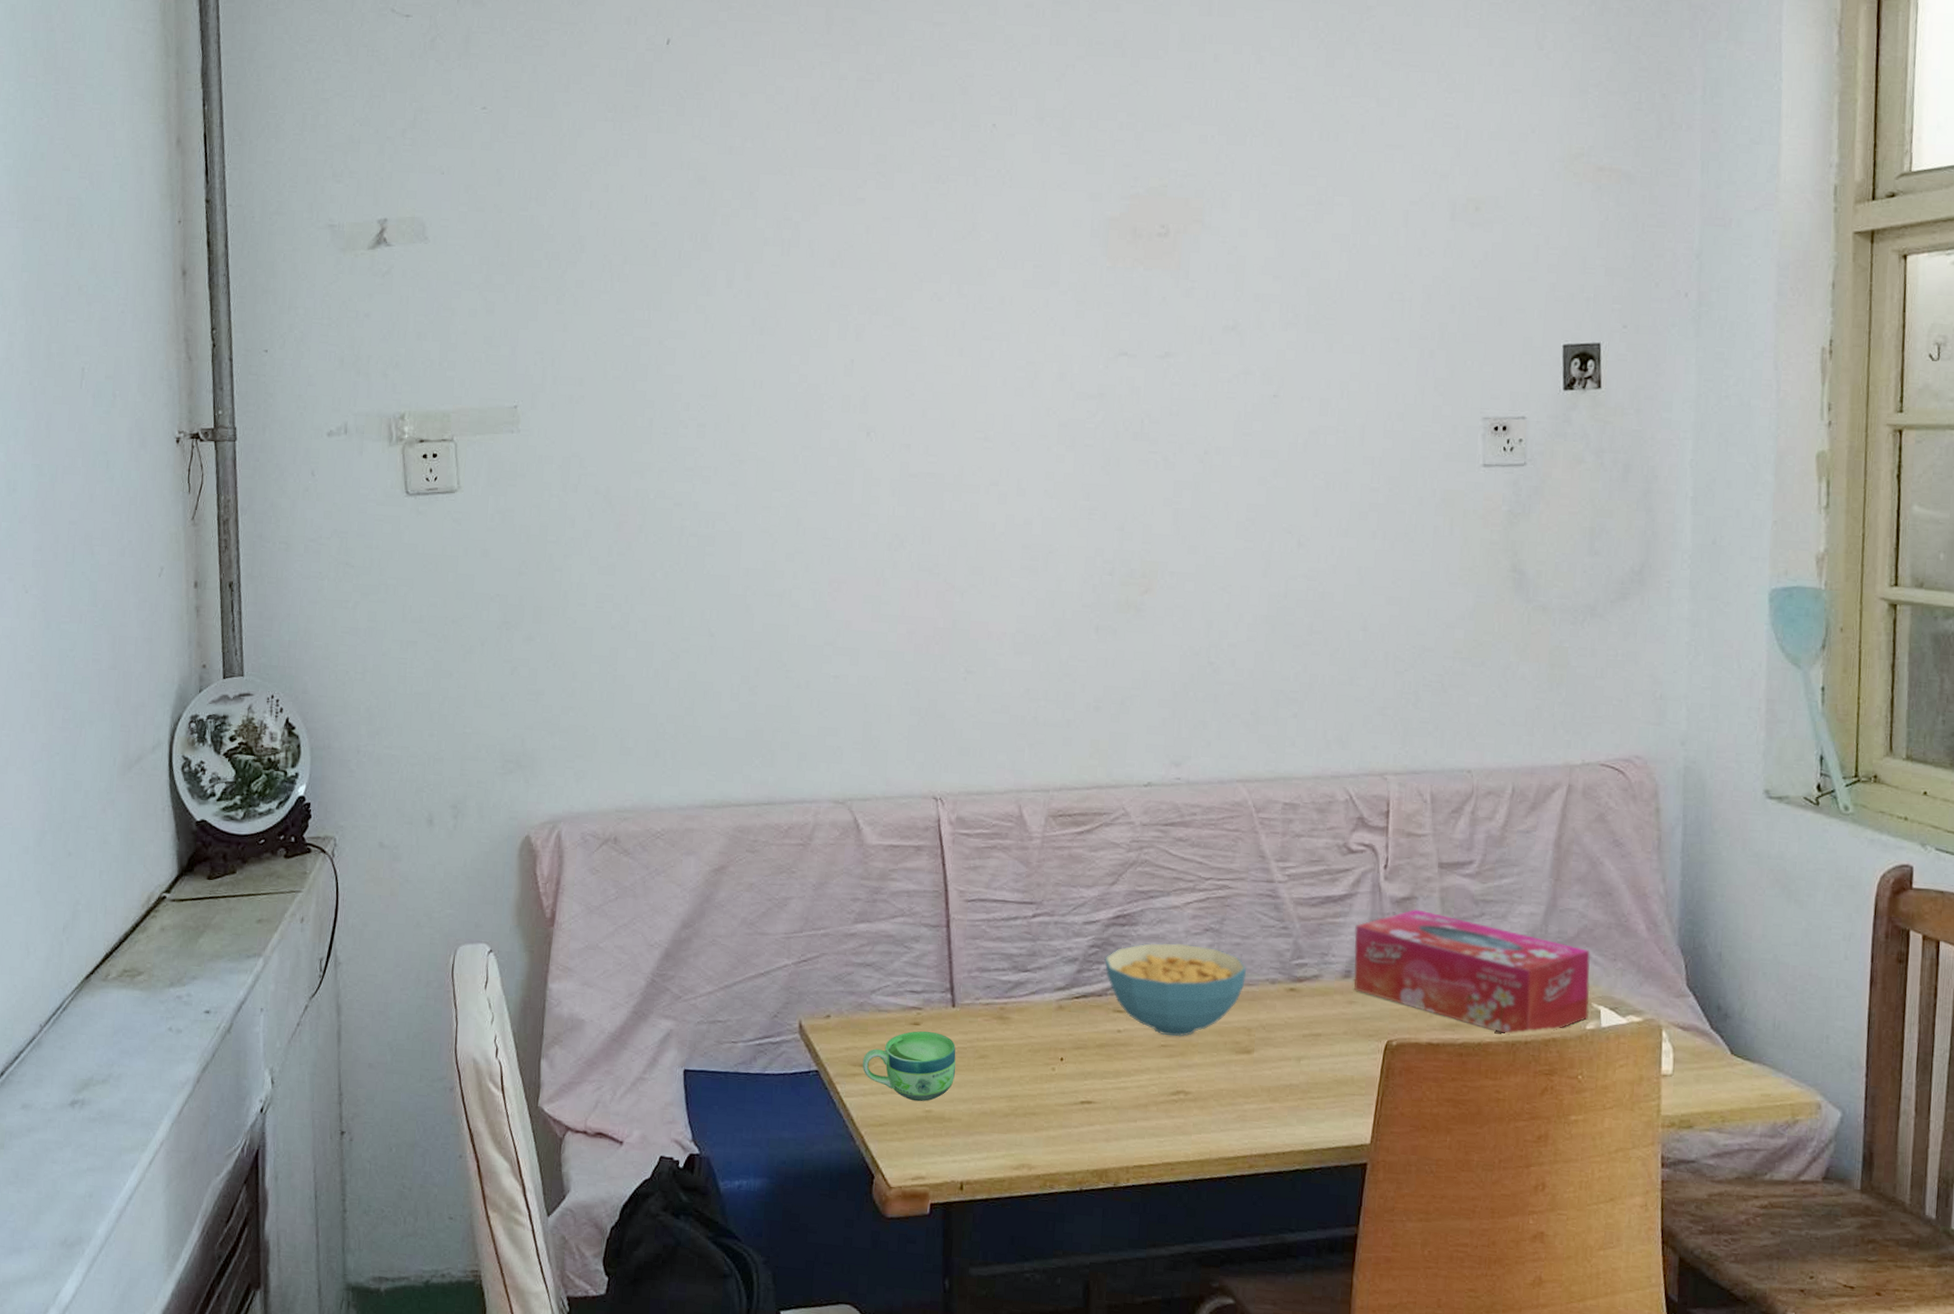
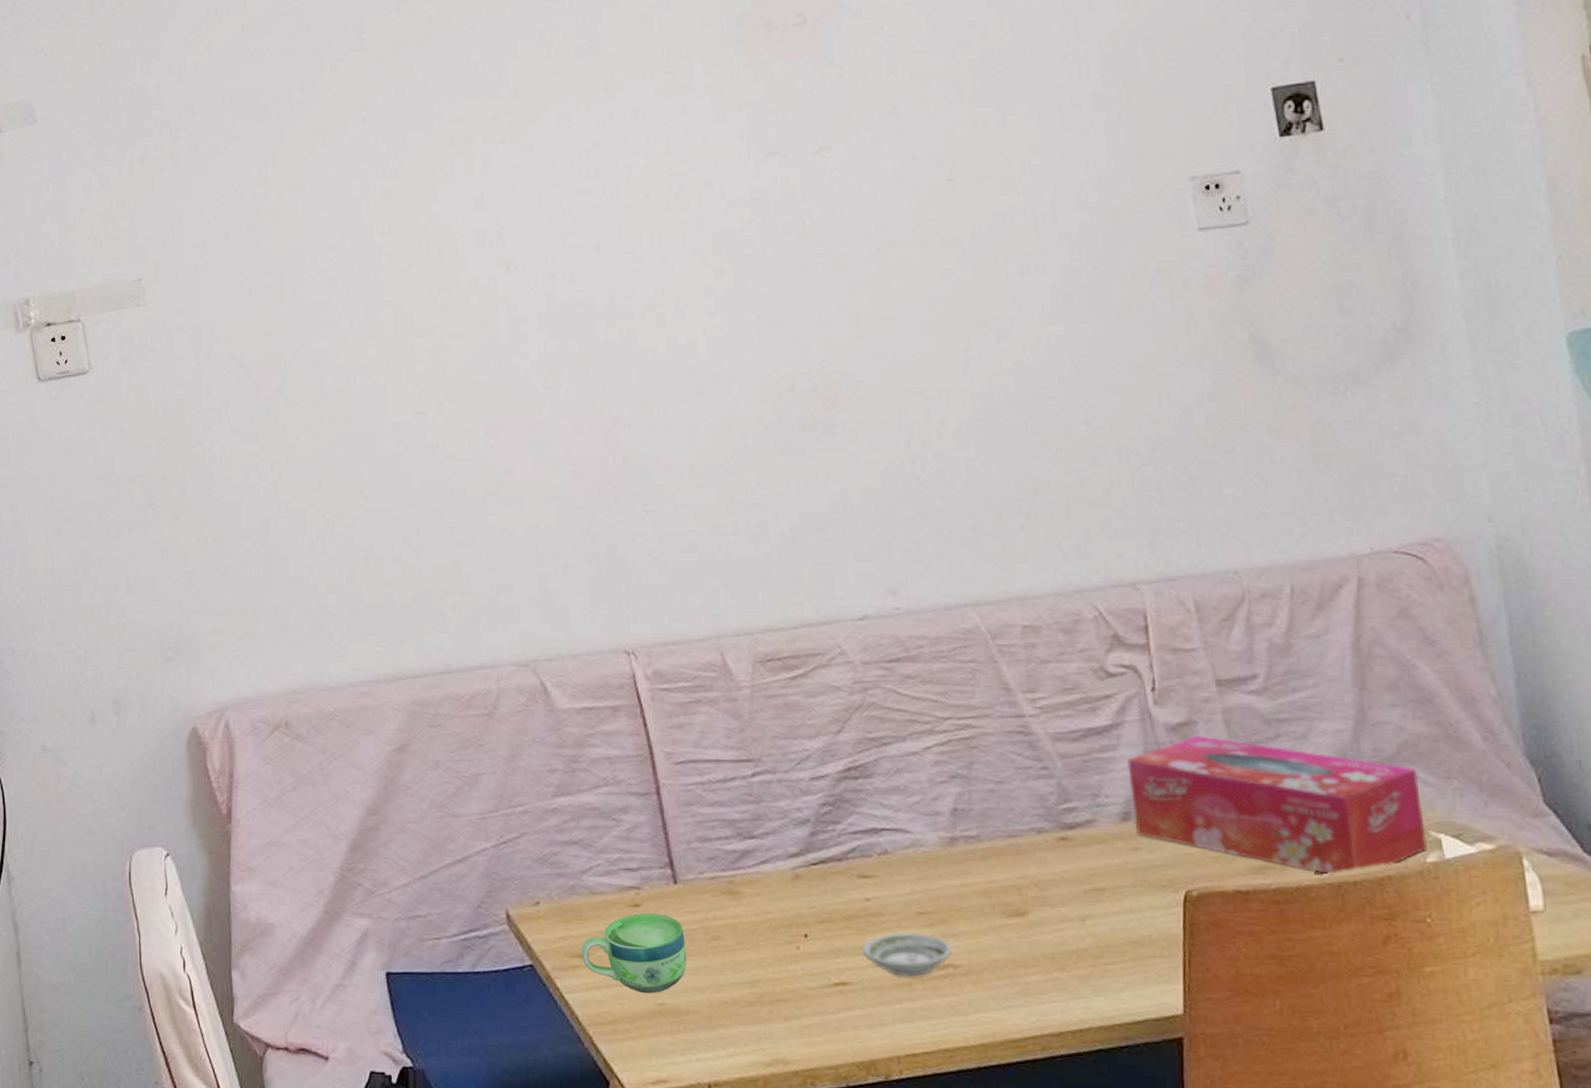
cereal bowl: present [1104,943,1246,1037] -> none [840,794,1007,902]
saucer: none [1109,1060,1186,1100] -> present [862,931,953,977]

